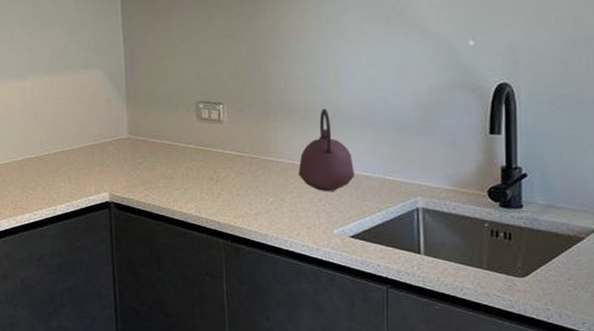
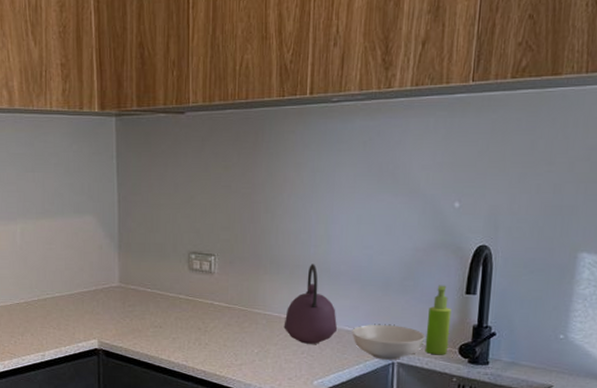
bowl: none [370,169,450,206] -> present [352,325,426,360]
soap dispenser: none [450,125,476,199] -> present [425,285,452,355]

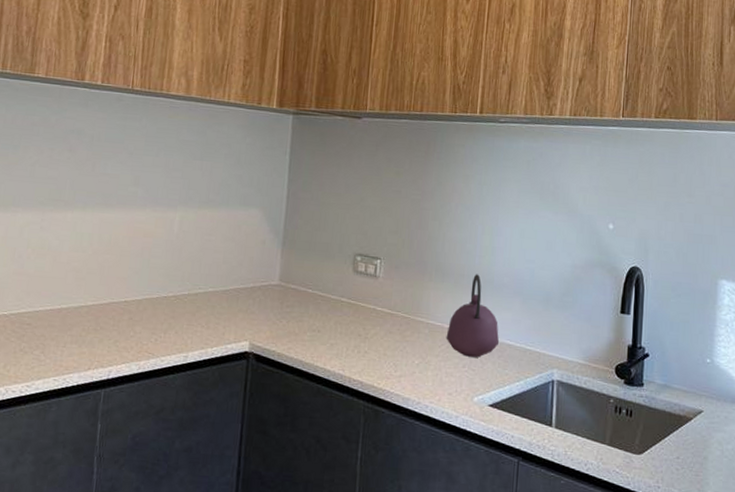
bowl: present [352,325,426,360] -> none [513,339,584,378]
soap dispenser: present [425,285,452,355] -> none [583,303,608,375]

